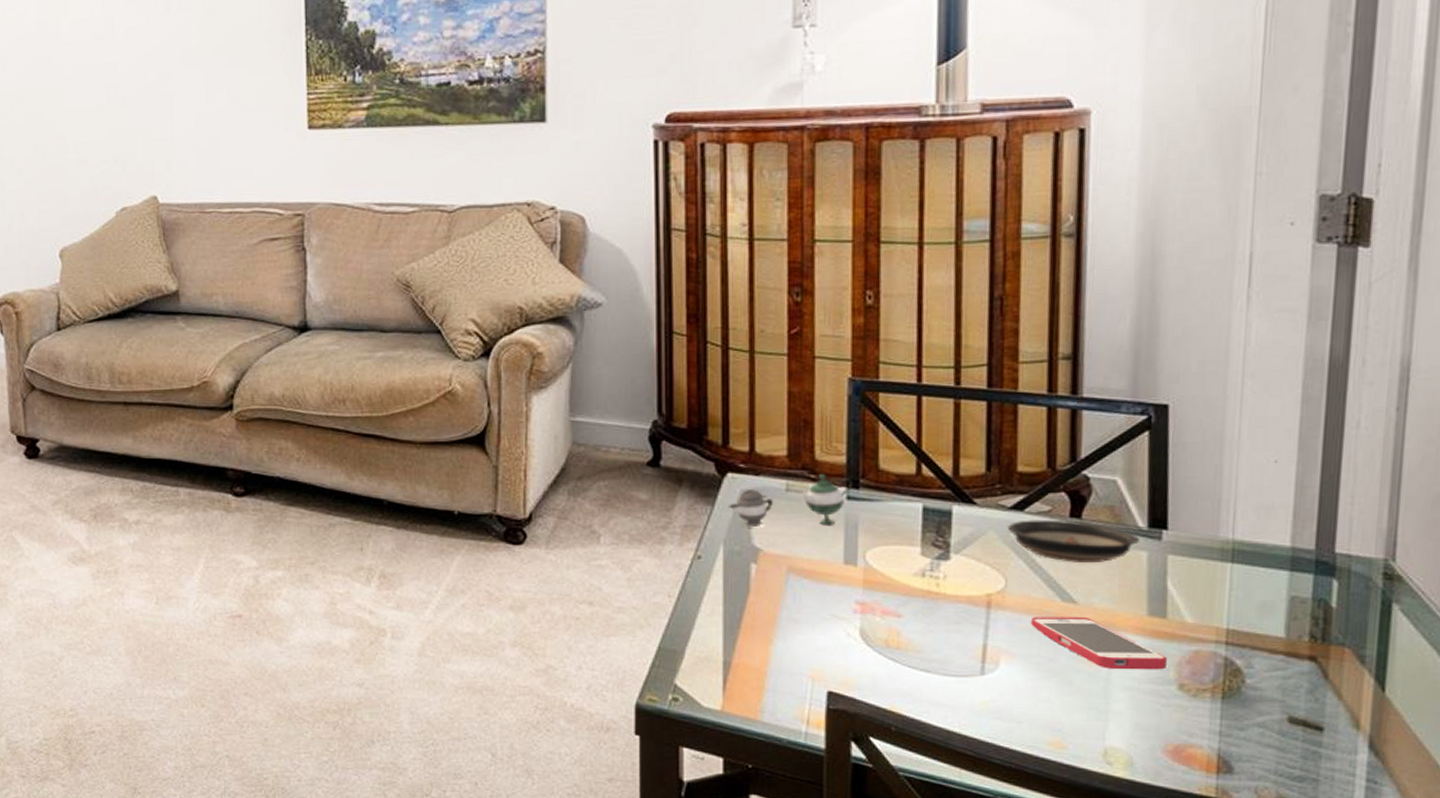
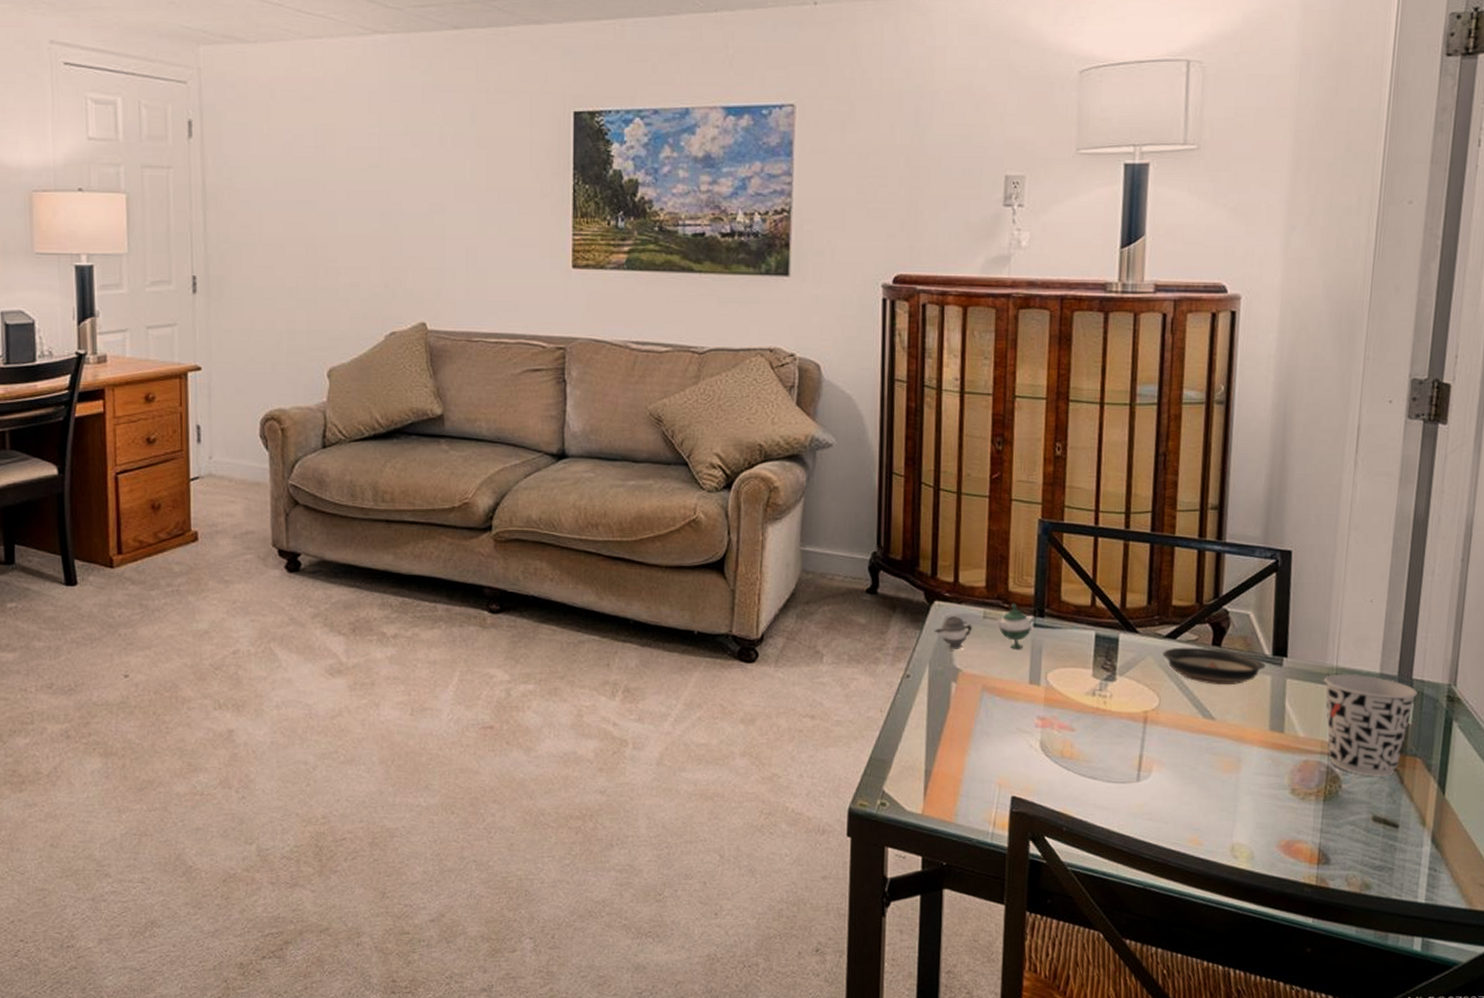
smartphone: present [1031,616,1167,670] -> none [1178,731,1283,777]
cup: none [1217,549,1343,670] -> present [1324,675,1417,776]

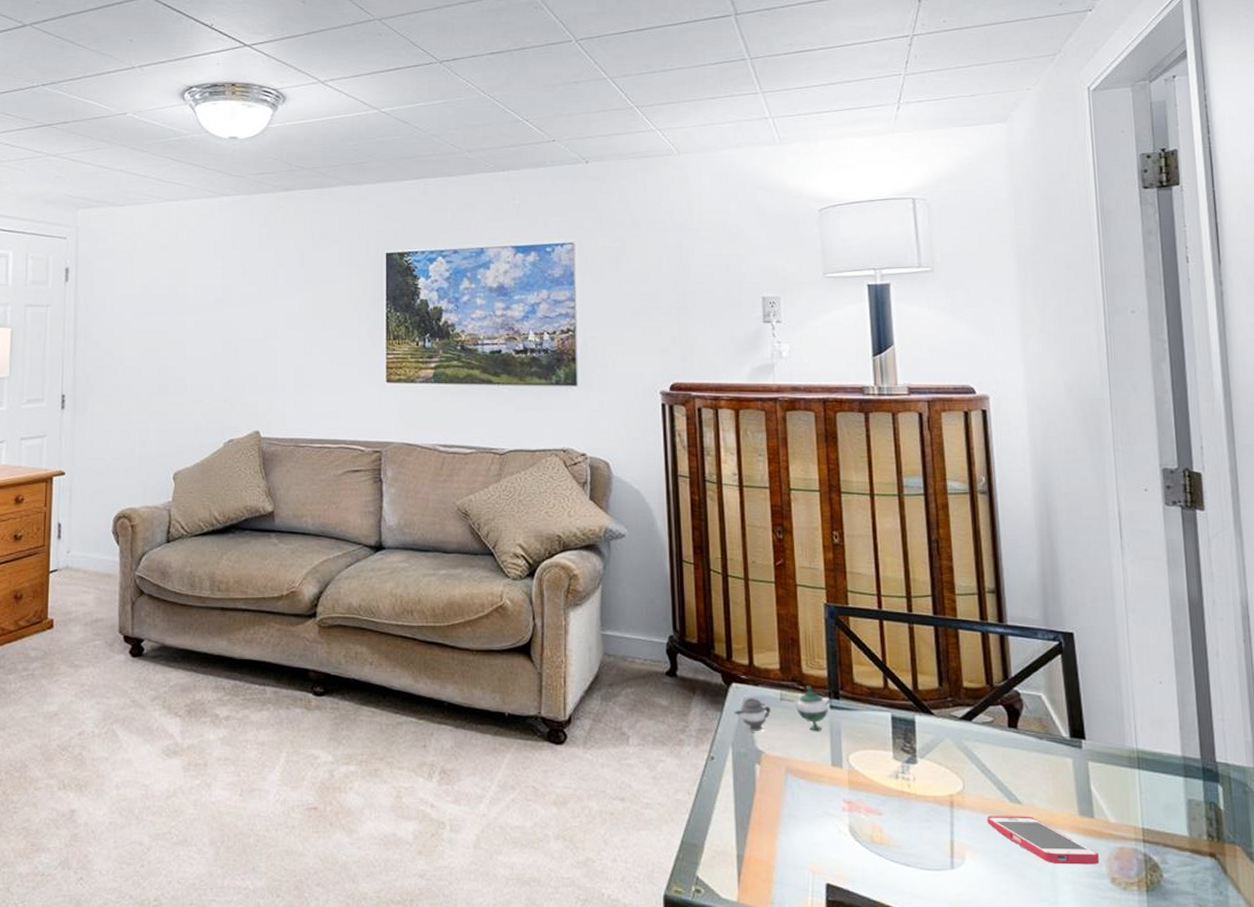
saucer: present [1163,647,1266,684] -> none [960,729,1066,767]
smartphone: none [1178,731,1283,777] -> present [987,816,1099,865]
cup: present [1324,675,1417,776] -> none [1126,757,1224,865]

